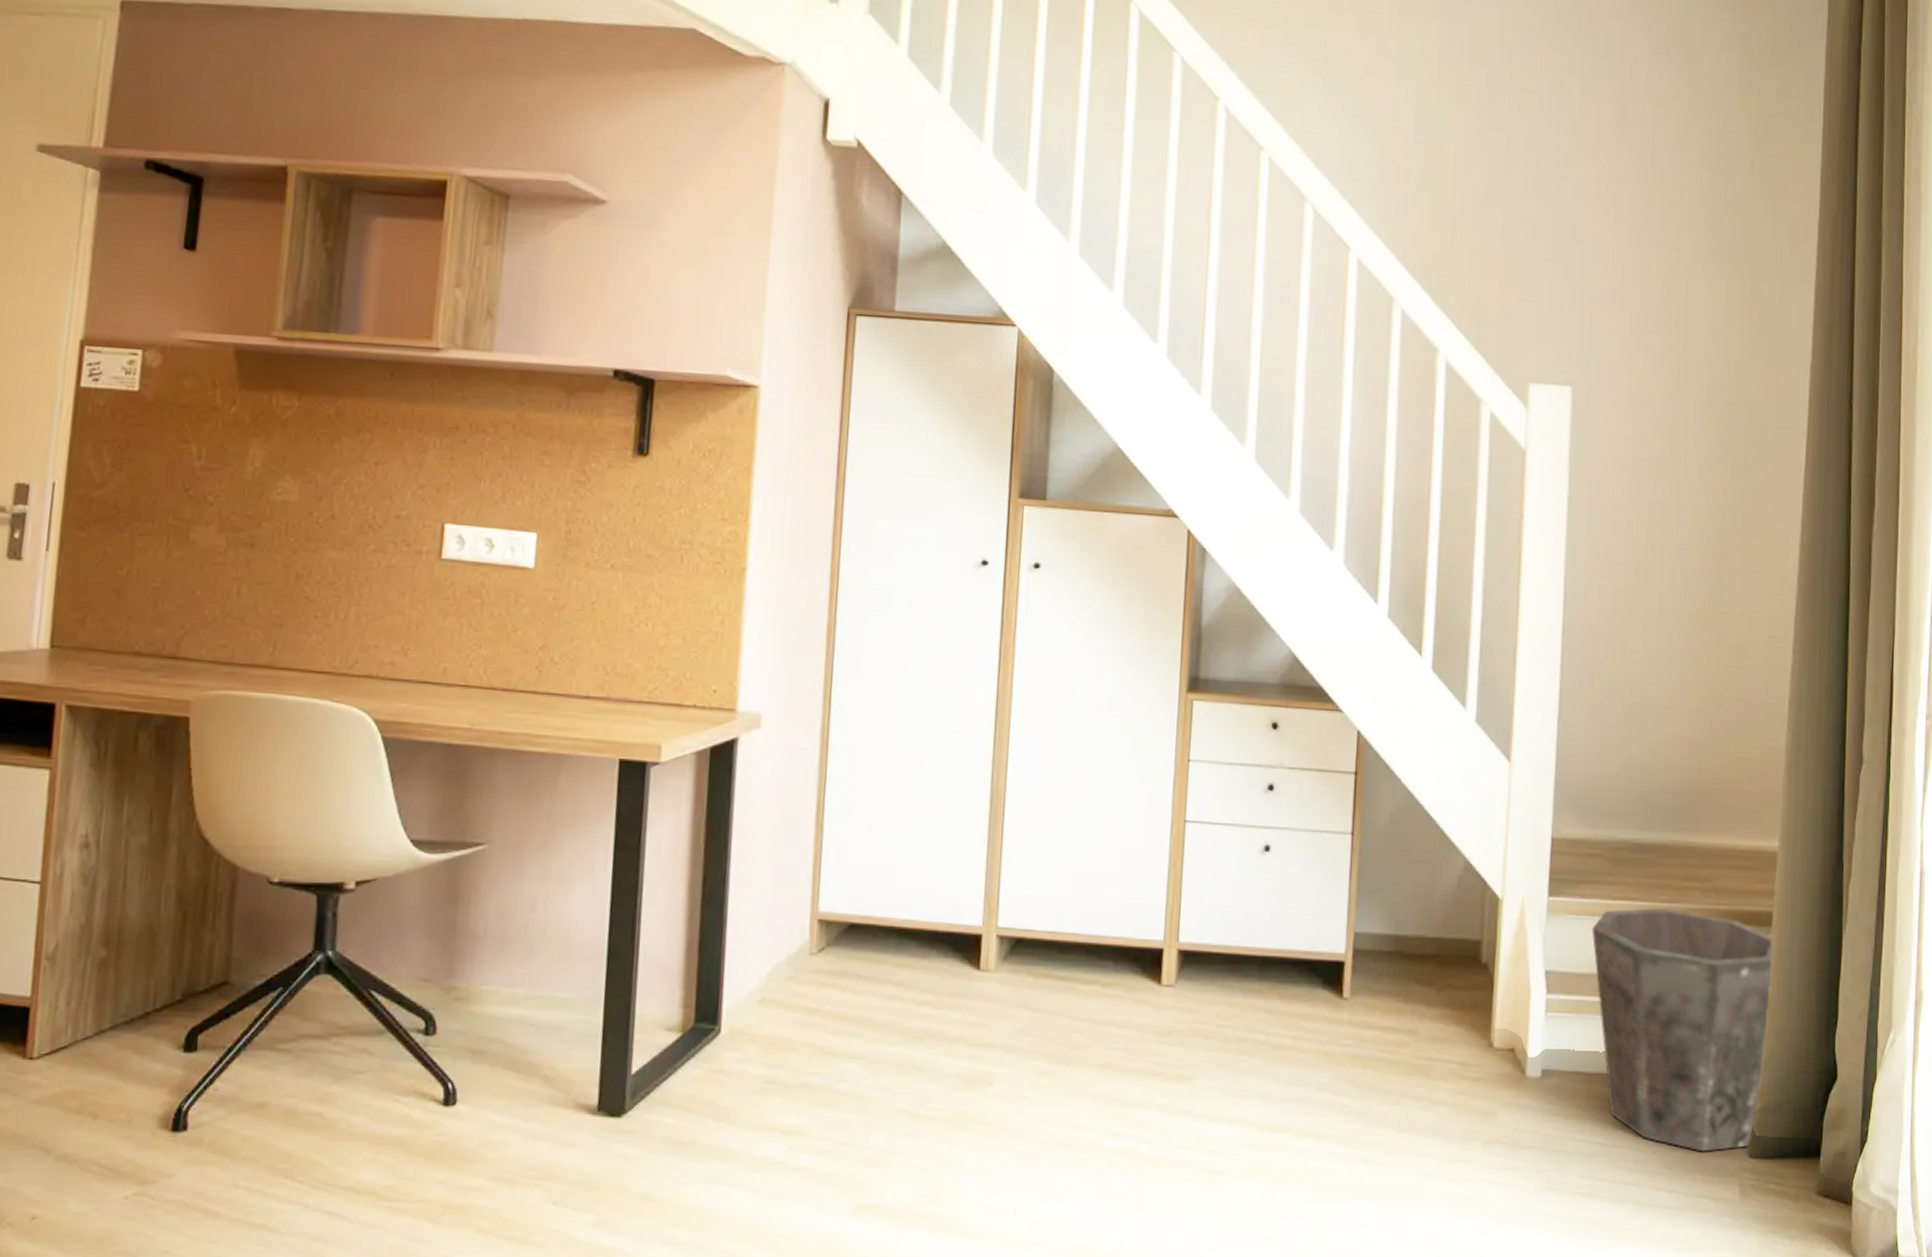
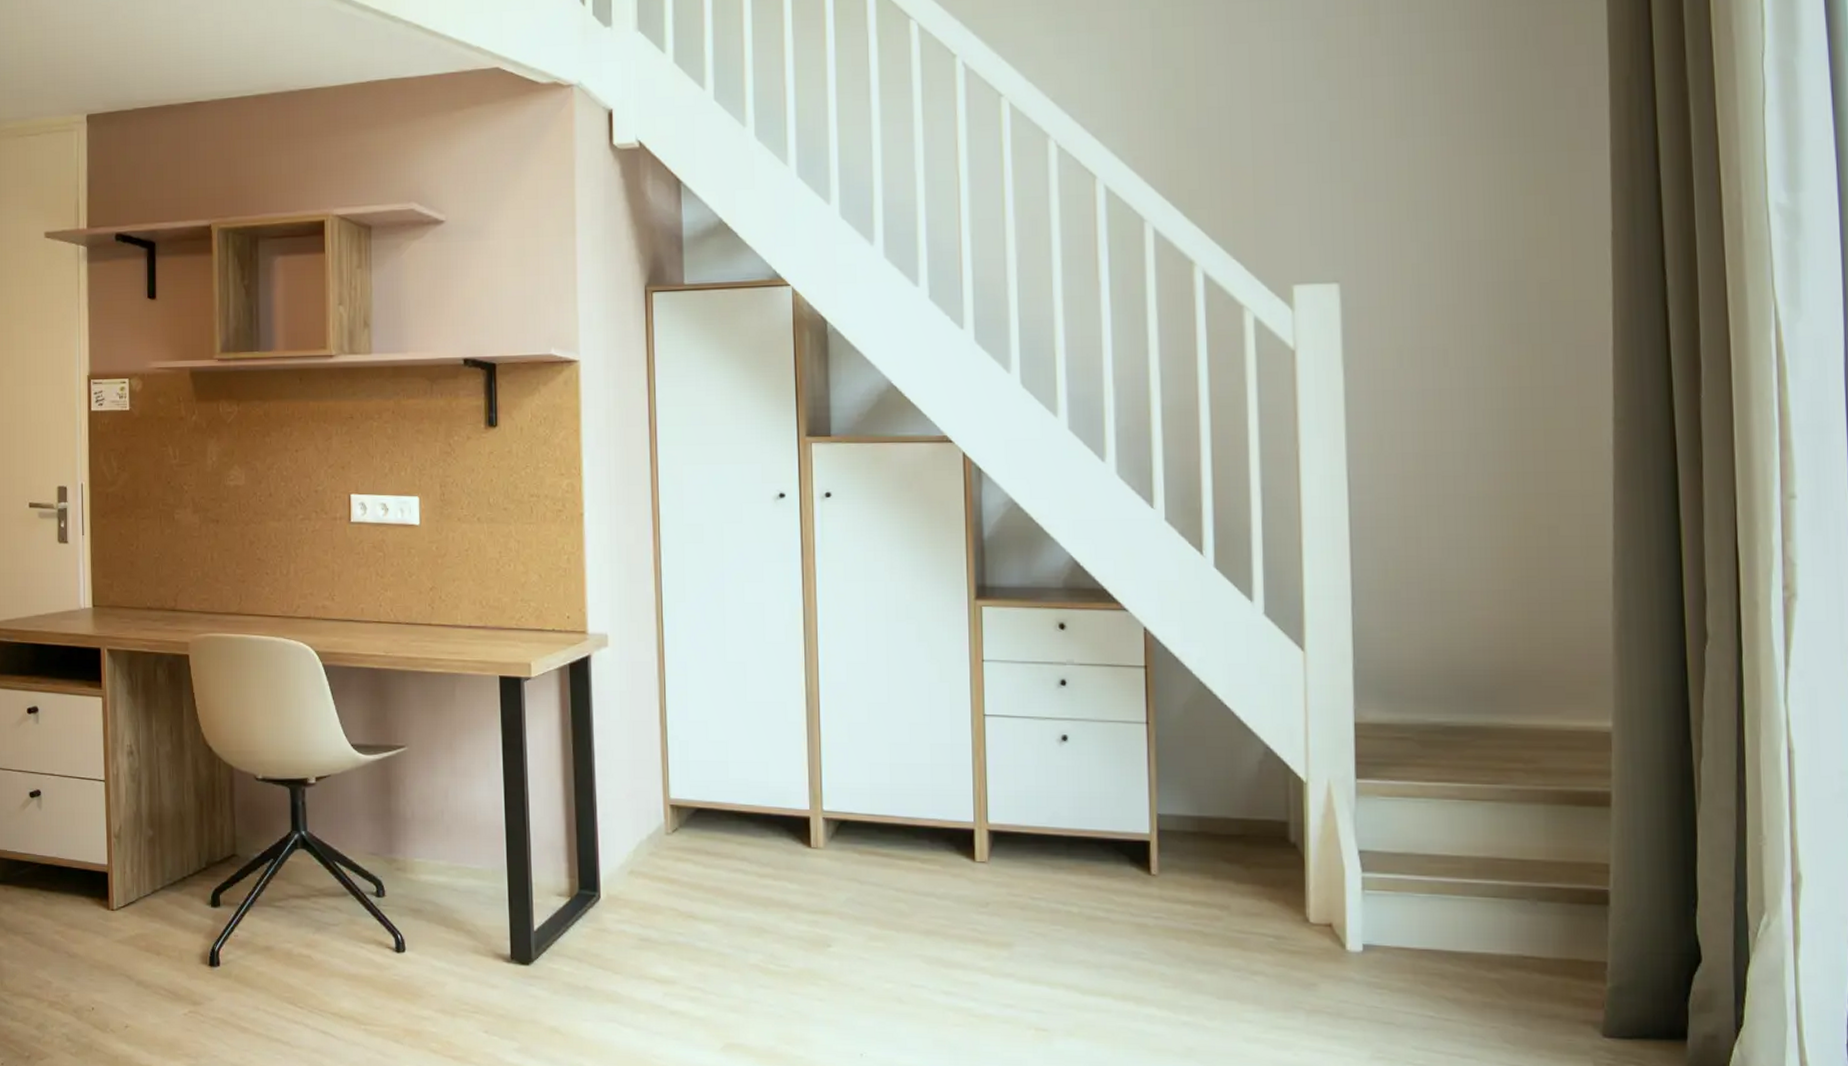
waste bin: present [1591,907,1773,1152] -> none [1406,788,1615,1030]

